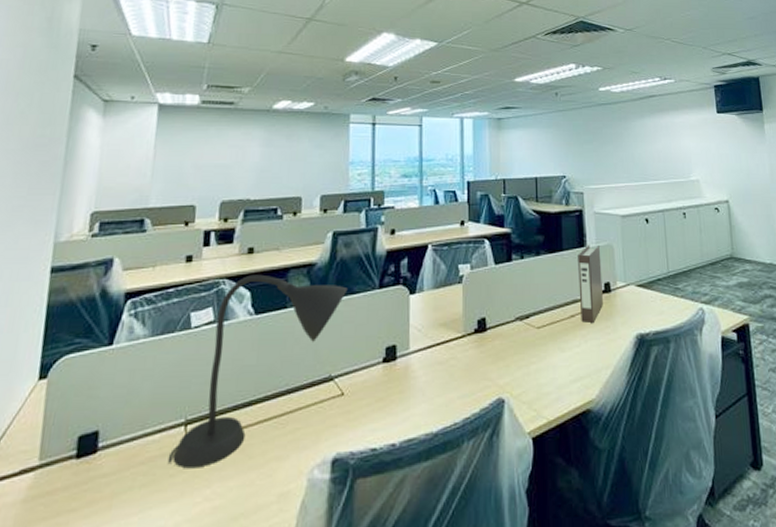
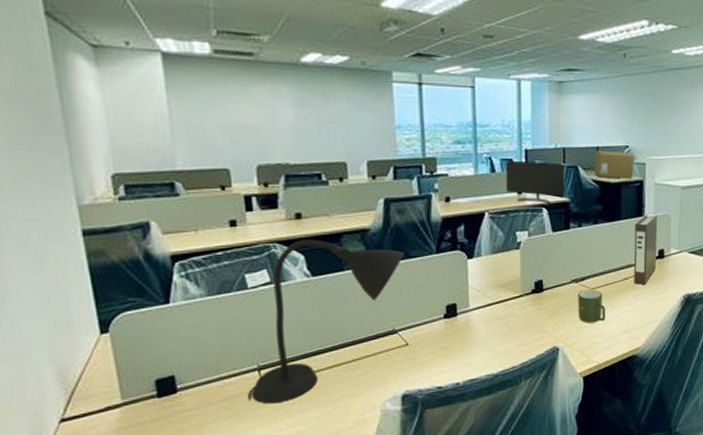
computer monitor: none [448,192,506,236] -> present [505,160,566,205]
mug: none [523,328,554,369] -> present [578,289,606,323]
box: none [533,181,572,209] -> present [594,150,634,180]

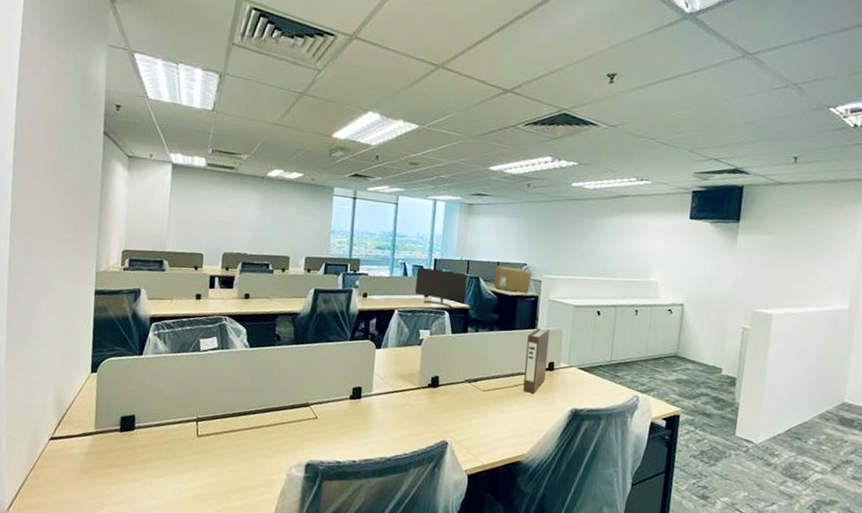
desk lamp: present [247,239,405,404] -> none [184,315,325,453]
mug: present [578,289,606,323] -> none [468,390,495,424]

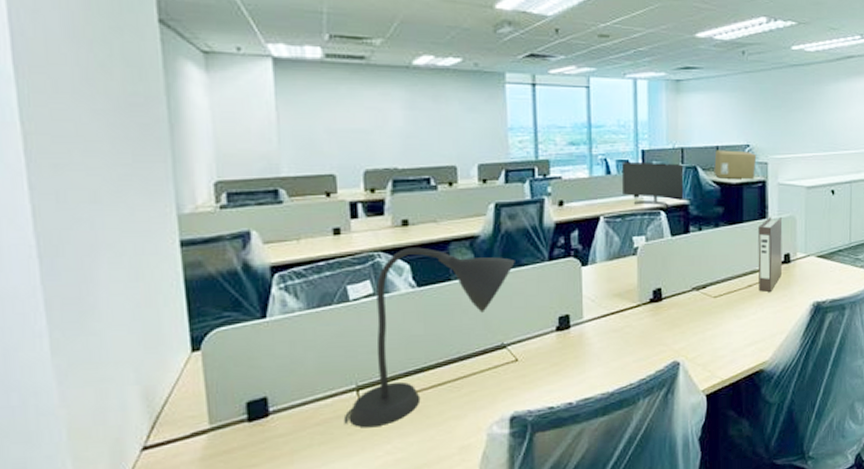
desk lamp: none [184,315,325,453] -> present [343,247,515,428]

